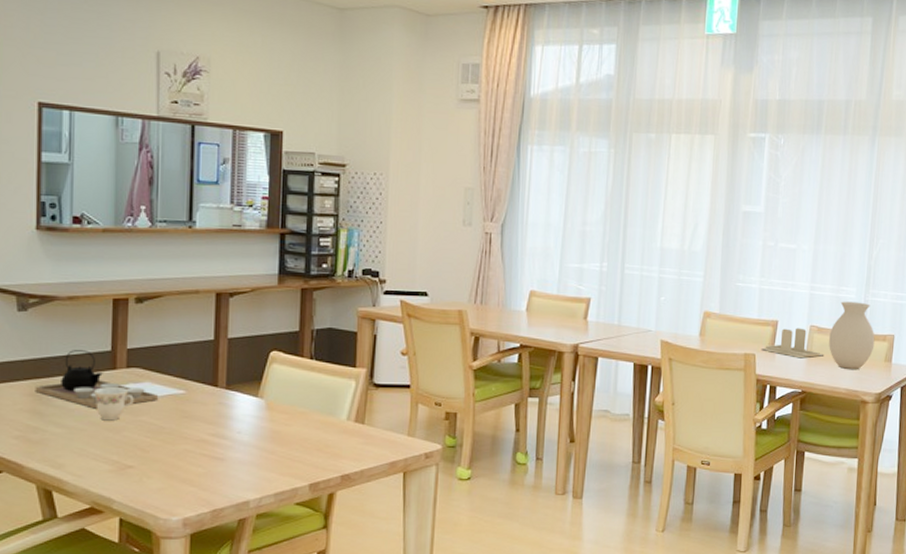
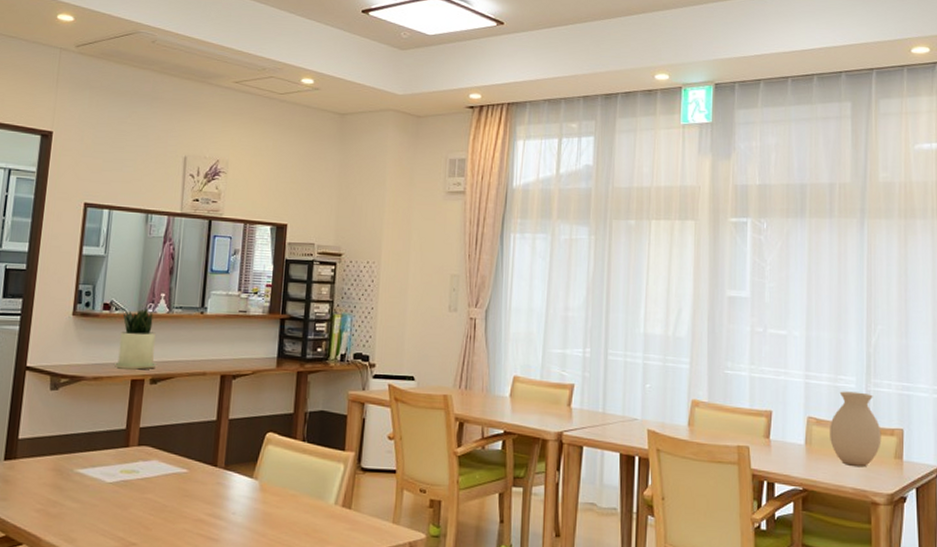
tea set: present [35,350,159,409] -> none [57,427,164,485]
planter: none [90,221,142,289] -> present [113,307,157,370]
teacup: present [93,387,134,421] -> none [107,464,142,498]
napkin holder: present [761,328,825,359] -> none [755,419,826,453]

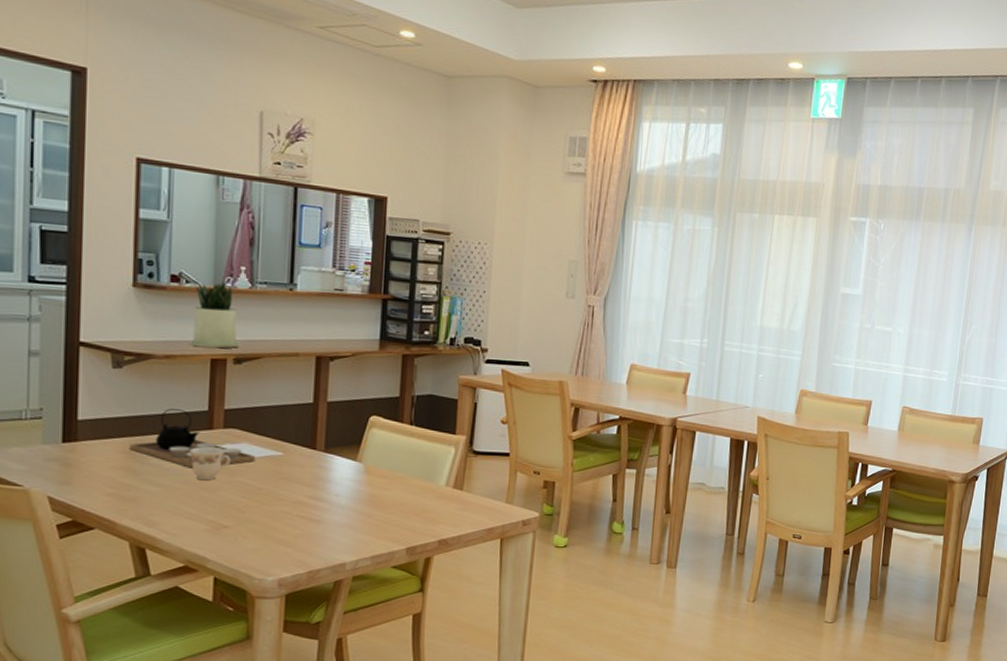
tea set: none [57,427,164,485] -> present [129,409,256,468]
teacup: none [107,464,142,498] -> present [189,447,231,481]
vase: present [830,391,882,468] -> none [920,384,965,451]

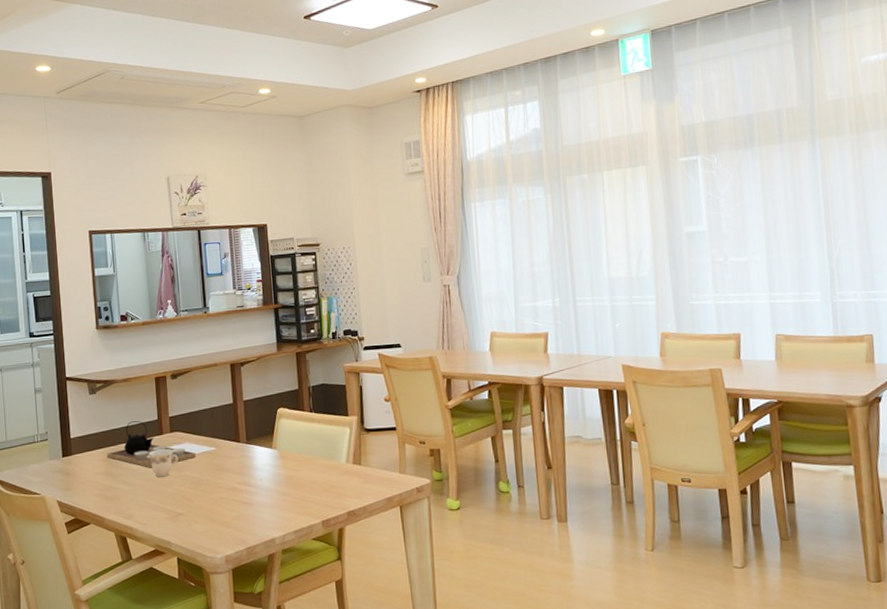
planter: present [188,280,240,349] -> none [137,314,174,370]

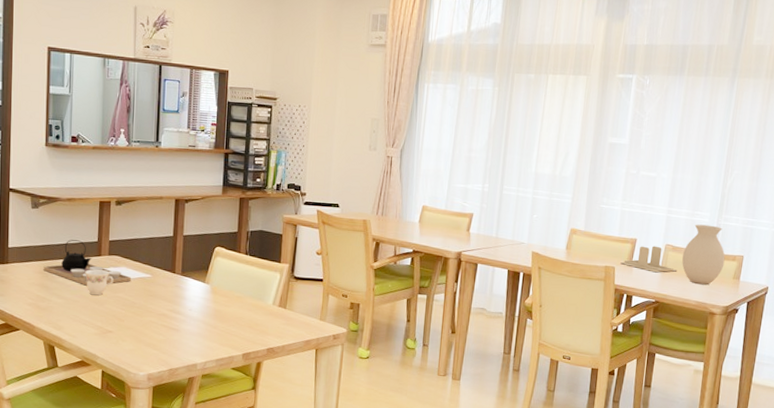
napkin holder: none [726,338,797,369] -> present [620,246,678,273]
vase: none [798,305,852,375] -> present [682,224,726,285]

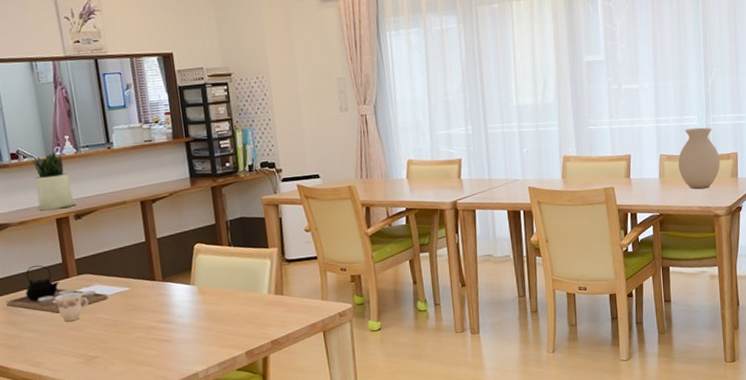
planter: none [84,140,121,194] -> present [30,151,77,211]
napkin holder: present [620,246,678,273] -> none [618,158,676,186]

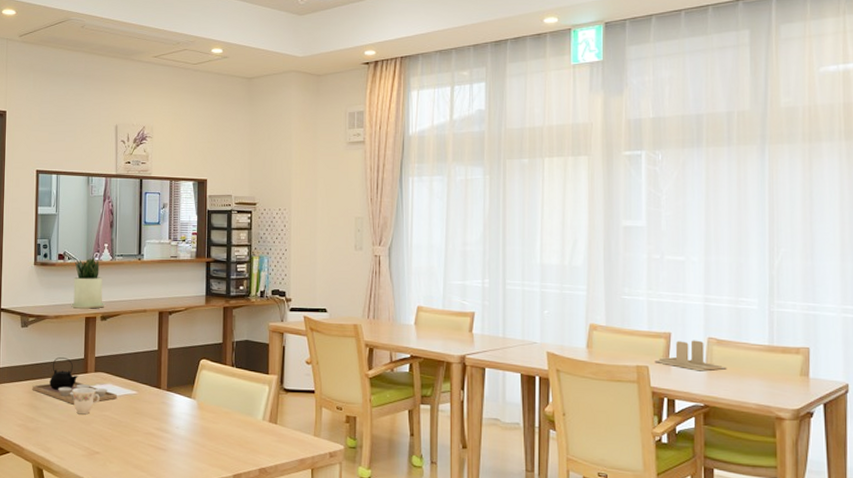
napkin holder: none [618,158,676,186] -> present [654,340,727,372]
vase: present [678,127,720,190] -> none [731,312,786,385]

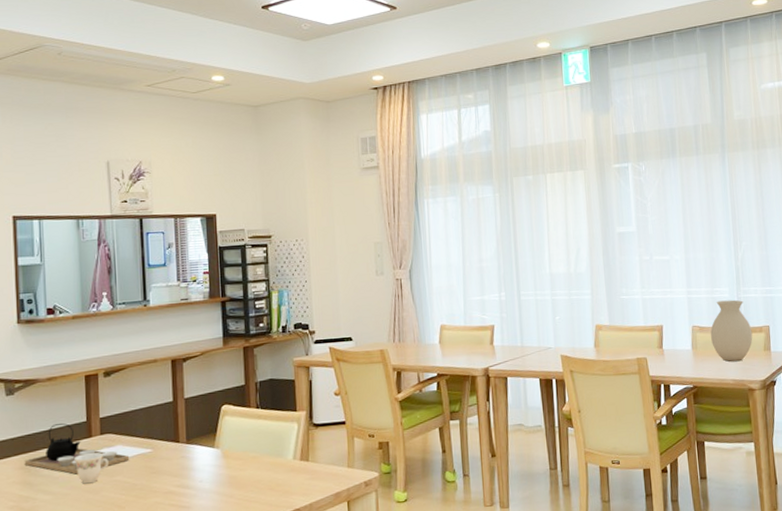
planter: present [70,256,105,309] -> none [65,307,108,367]
napkin holder: present [654,340,727,372] -> none [651,329,709,357]
vase: none [731,312,786,385] -> present [710,299,753,362]

